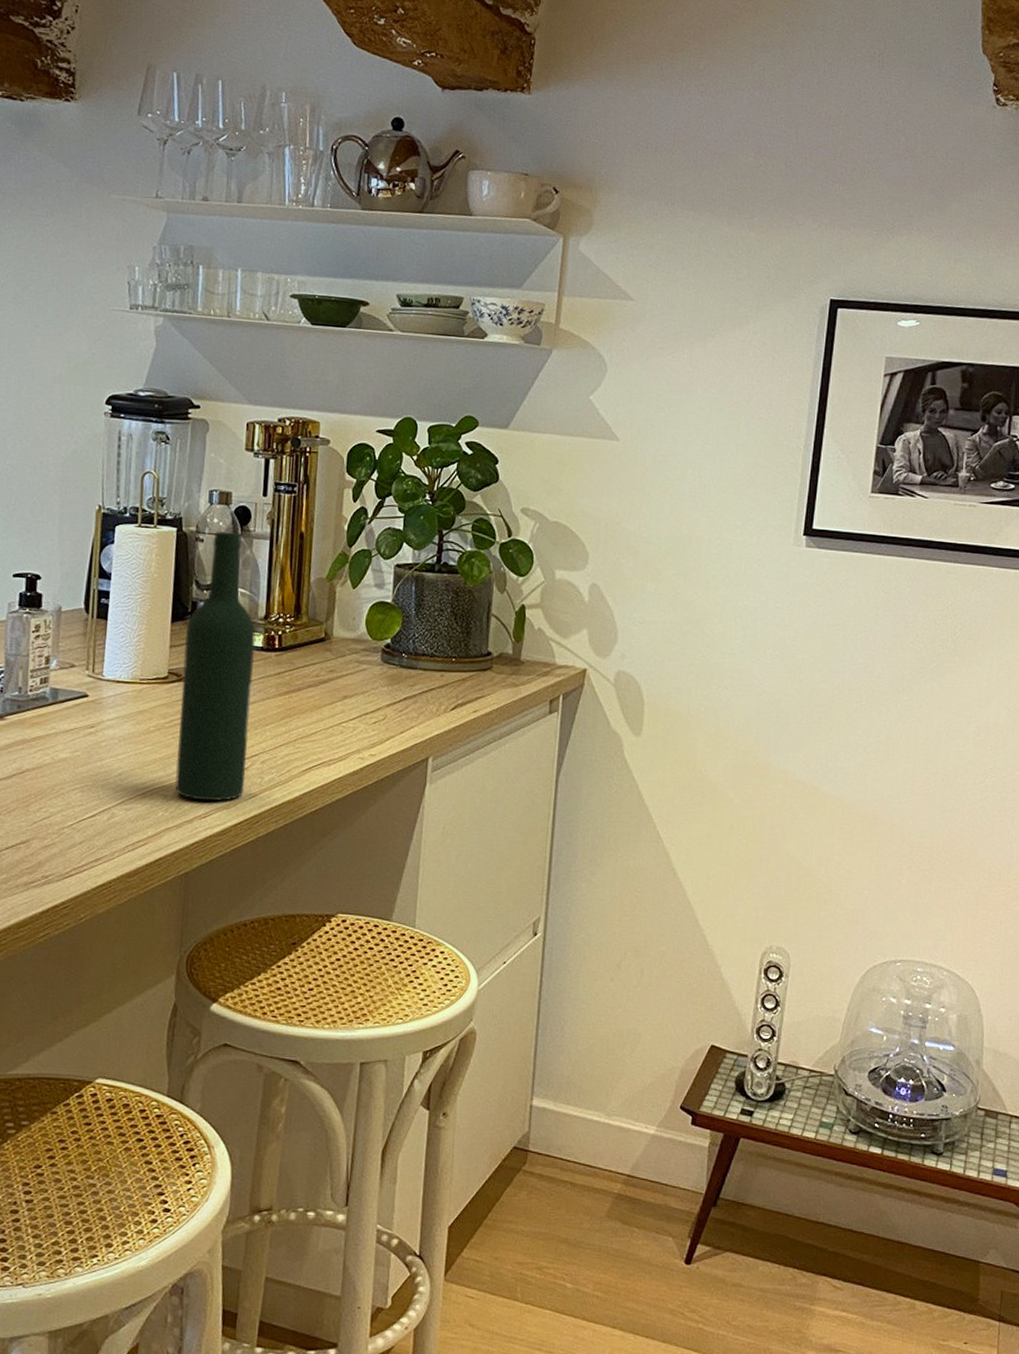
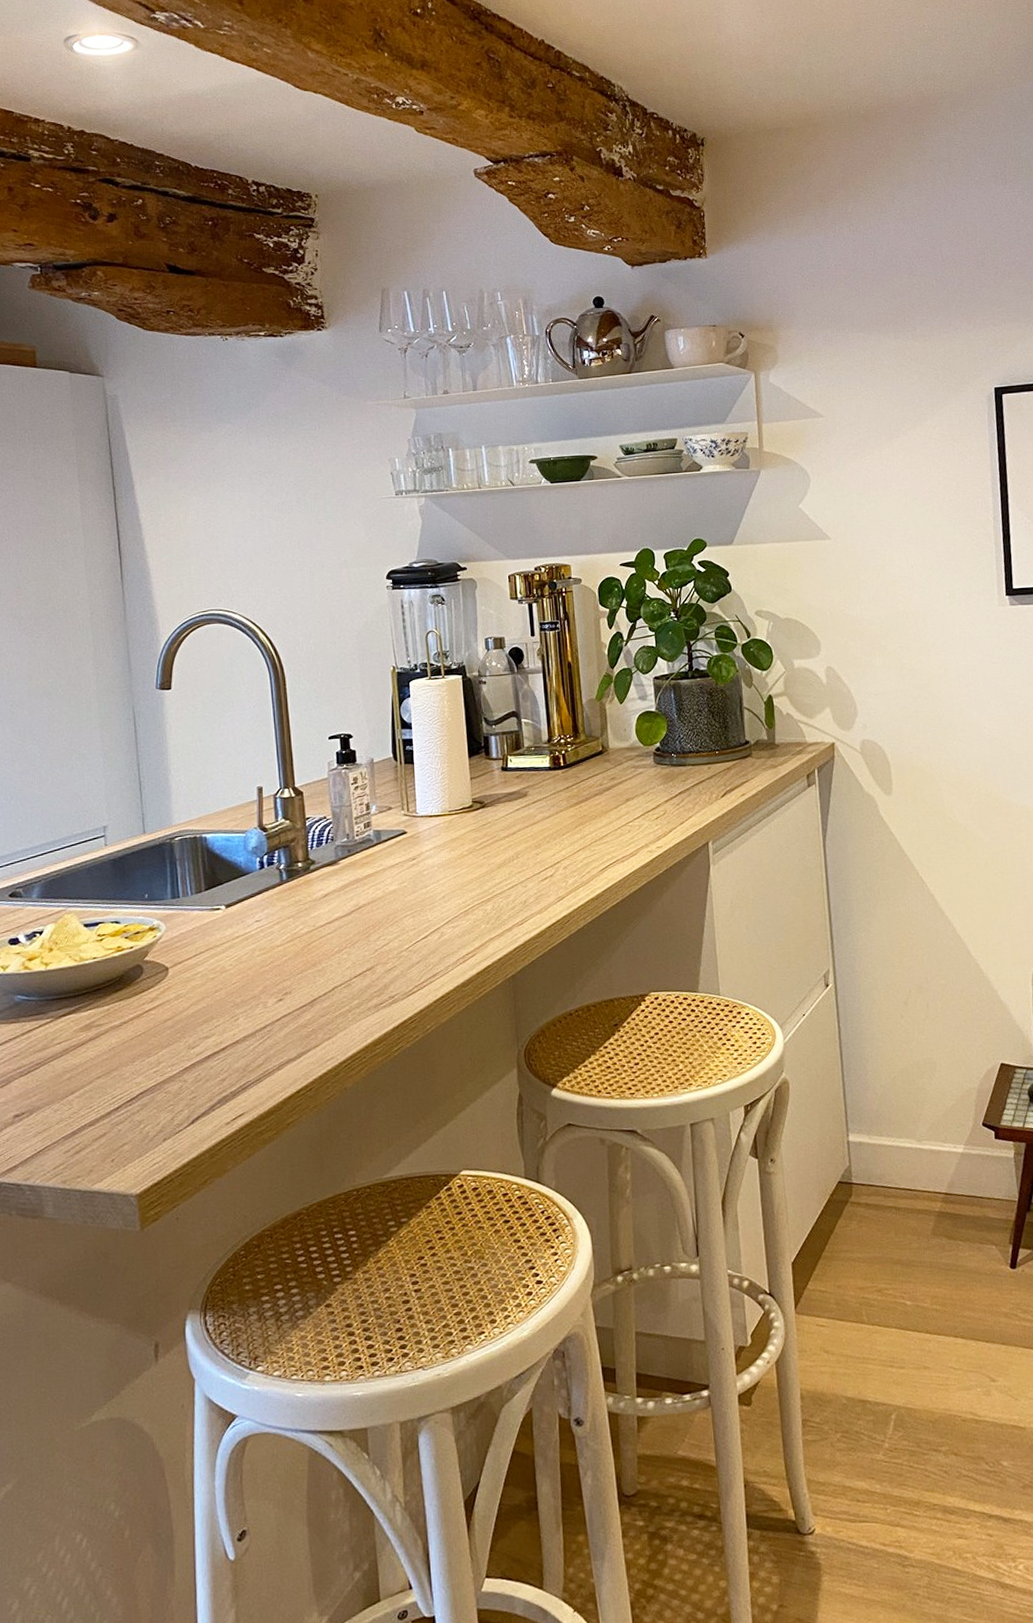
wine bottle: present [175,531,256,802] -> none [482,671,553,910]

